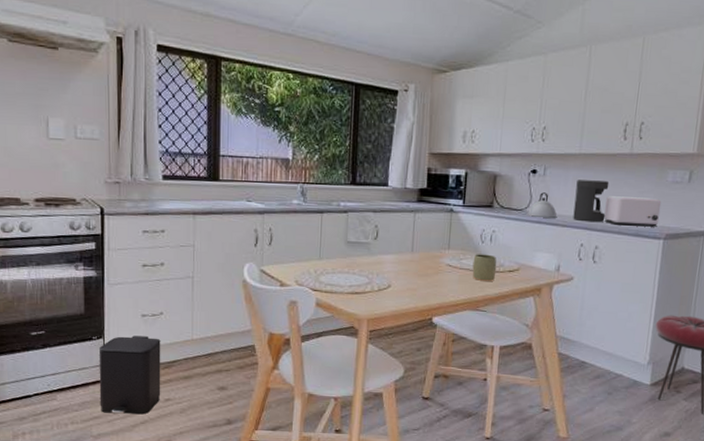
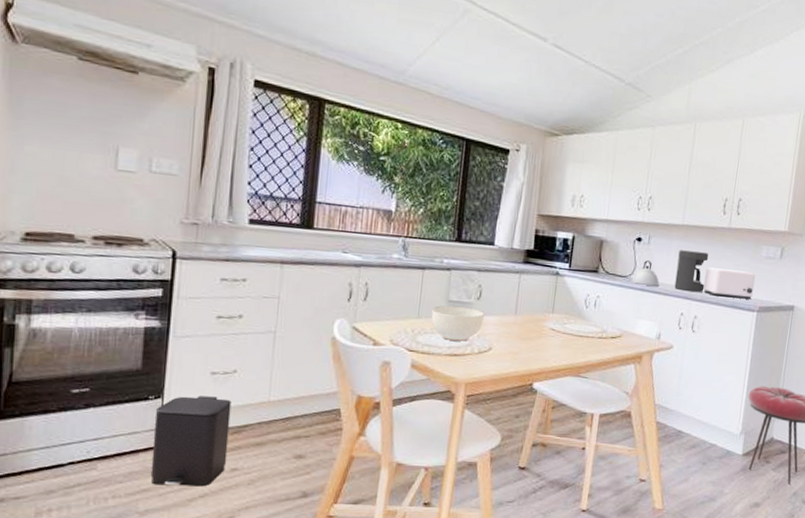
bowl: none [331,246,383,280] -> present [431,305,486,341]
mug: present [472,254,497,282] -> none [574,318,601,348]

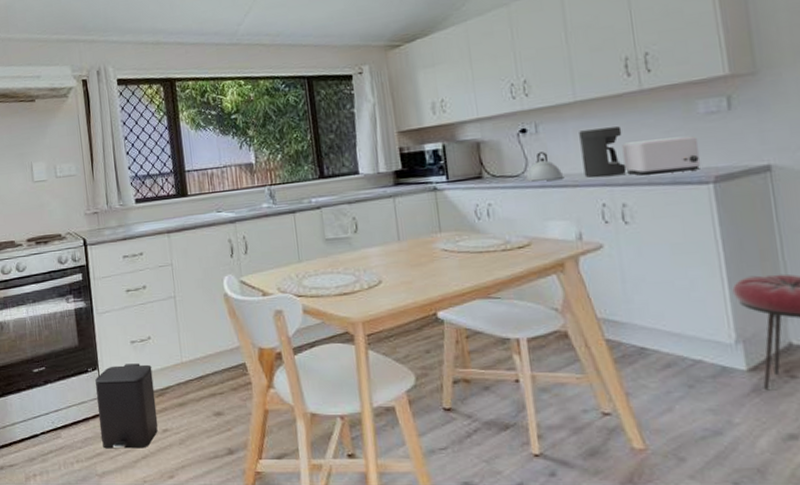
bowl: present [431,305,486,341] -> none [310,242,367,280]

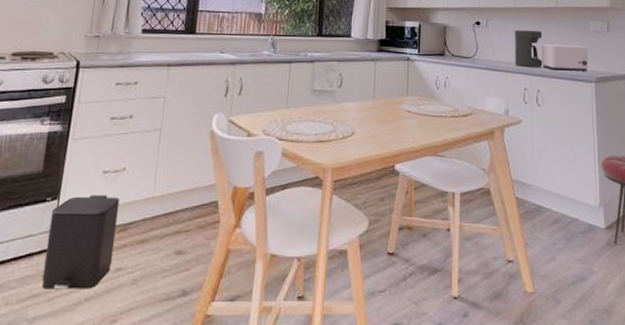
kettle: present [526,152,563,182] -> none [476,41,500,65]

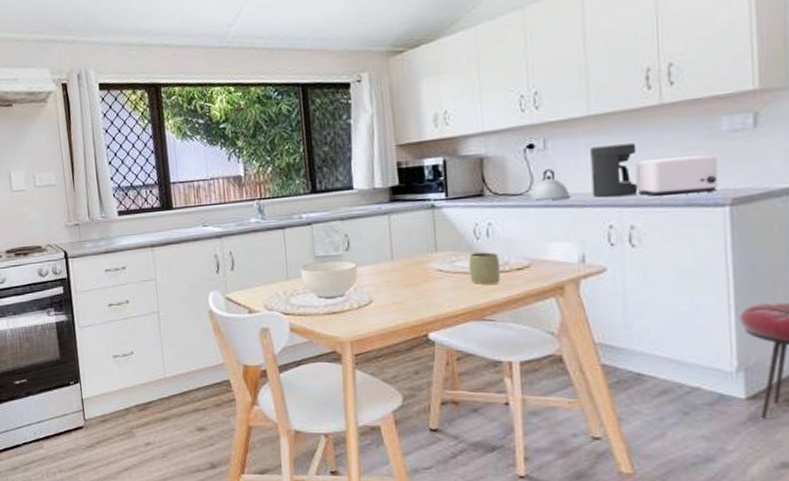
pedal bin: present [41,195,120,289] -> none [77,378,141,461]
bowl: none [298,94,347,128] -> present [299,260,358,298]
mug: none [430,99,452,127] -> present [468,252,501,285]
kettle: none [476,41,500,65] -> present [530,169,569,201]

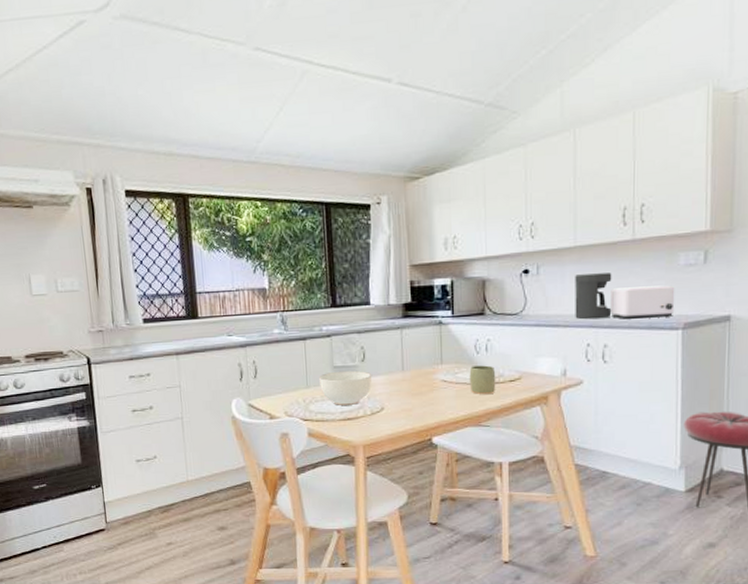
kettle: present [530,169,569,201] -> none [524,292,556,321]

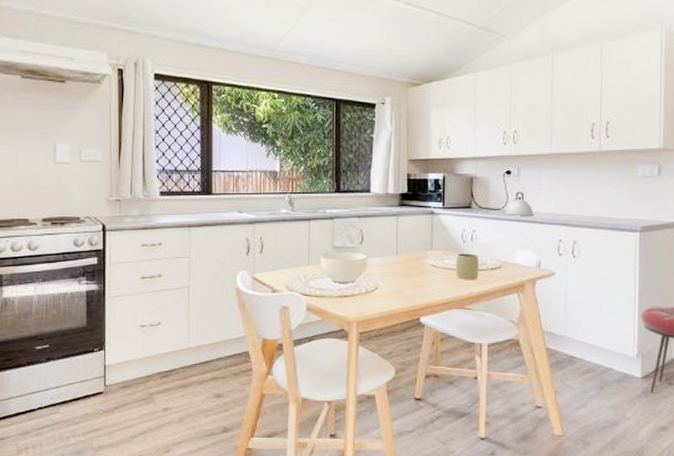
kettle: none [524,292,556,321] -> present [505,192,533,217]
coffee maker: present [575,273,612,320] -> none [549,178,582,218]
toaster: present [610,285,675,319] -> none [579,192,634,220]

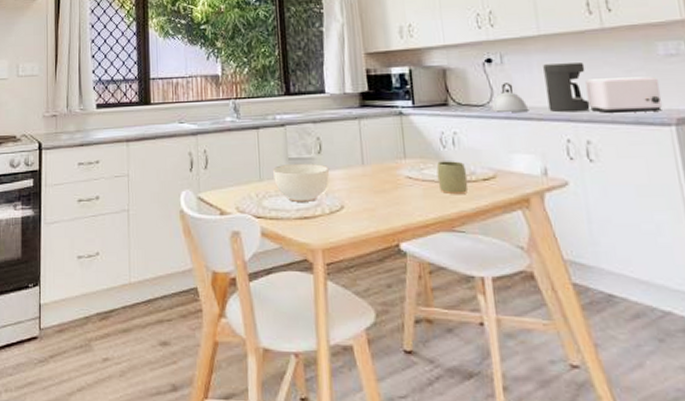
coffee maker: none [549,178,582,218] -> present [543,63,591,113]
toaster: none [579,192,634,220] -> present [585,76,663,113]

